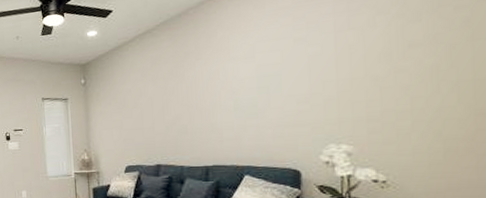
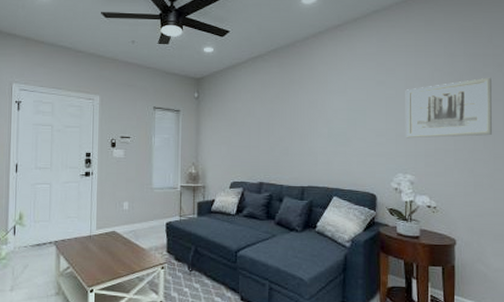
wall art: none [334,10,471,102] -> present [405,77,492,139]

